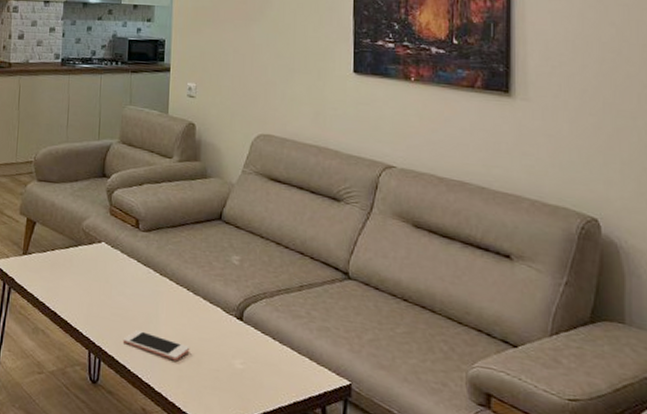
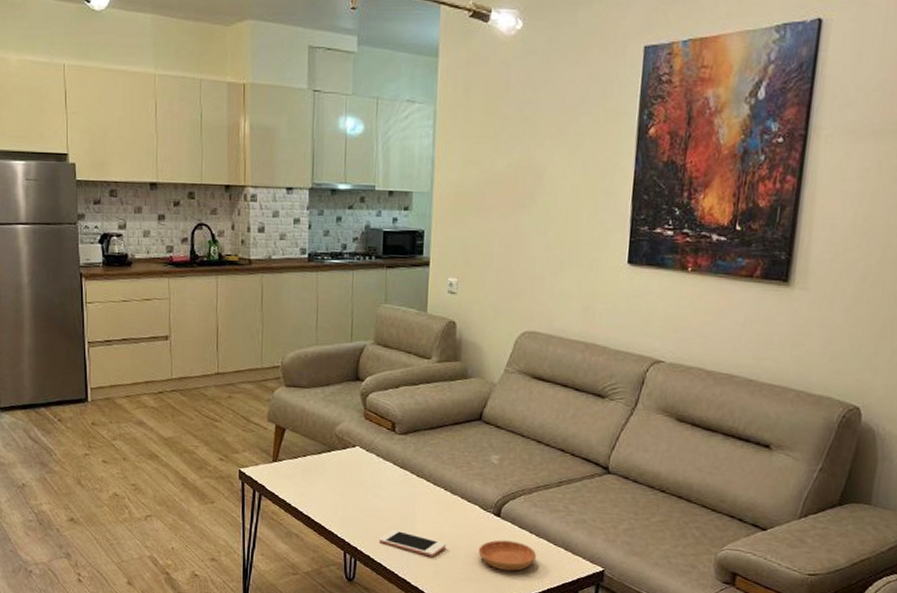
saucer: none [221,345,282,381] -> present [478,540,537,571]

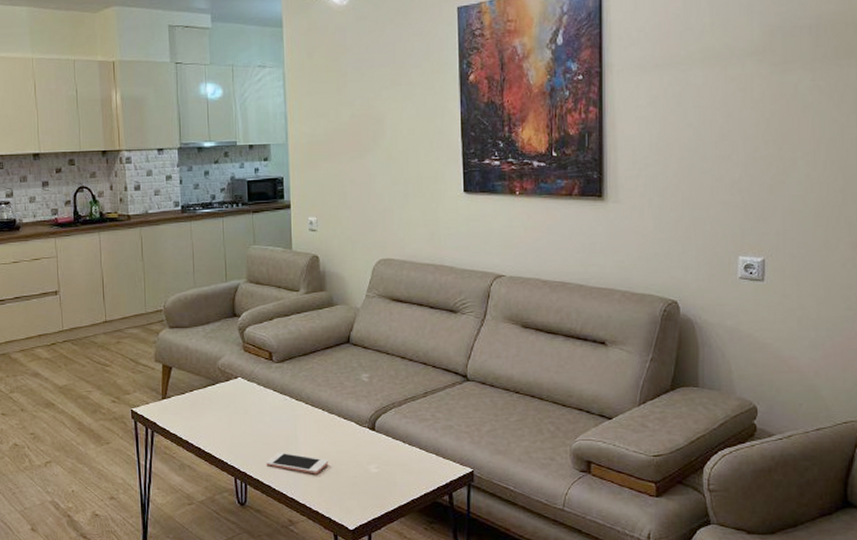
saucer: present [478,540,537,571] -> none [358,452,412,480]

